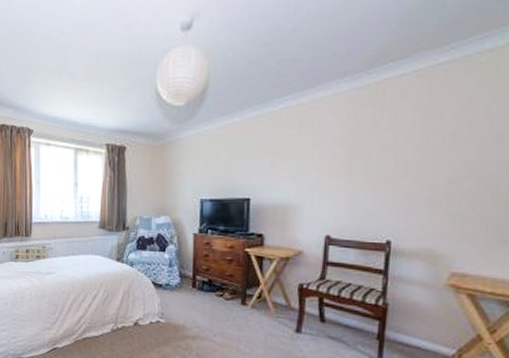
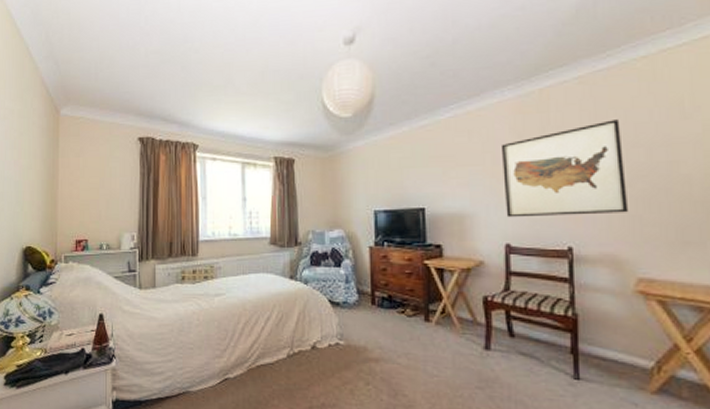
wall art: none [329,115,456,211] -> present [500,119,629,218]

